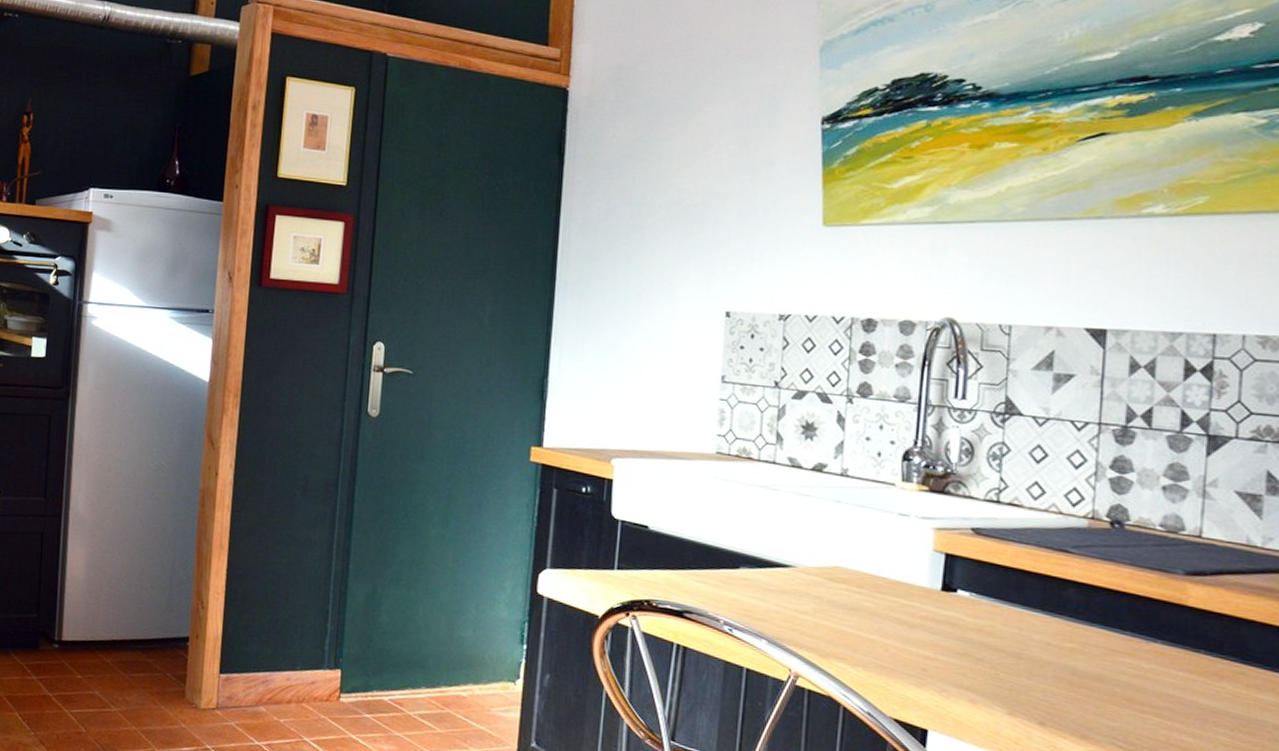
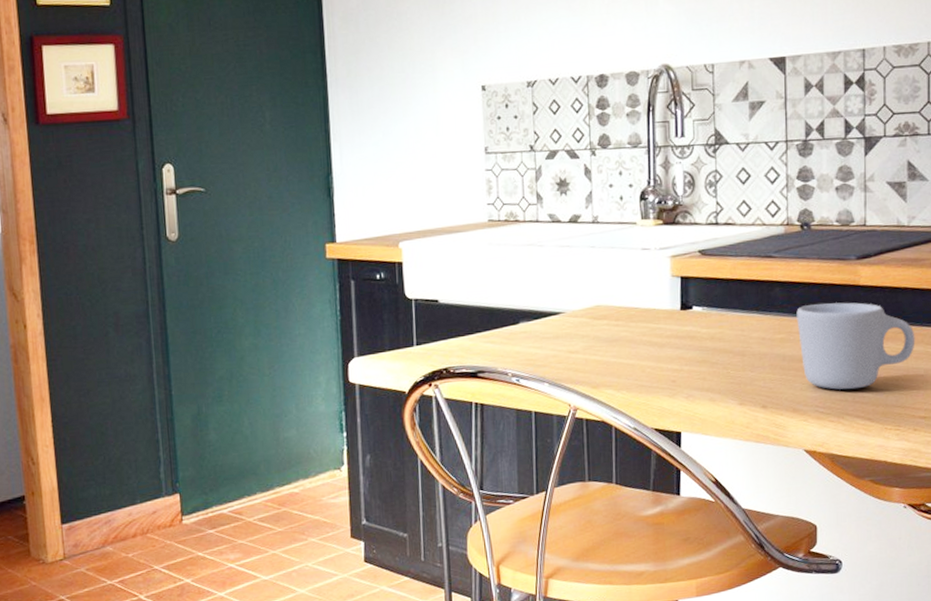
mug: none [1095,615,1263,730] -> present [796,302,915,390]

